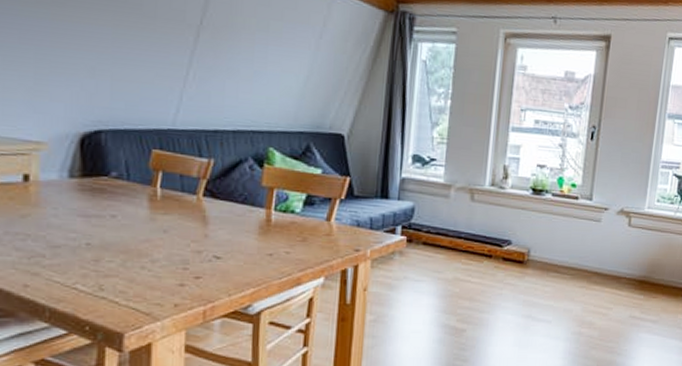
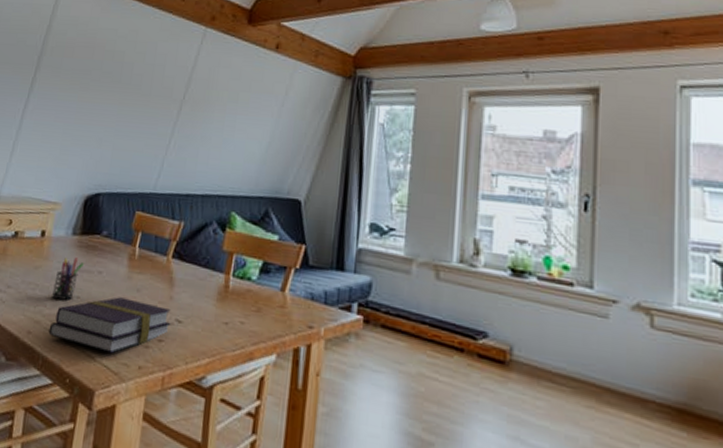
pen holder: none [50,202,90,248] -> present [51,257,84,300]
book: none [53,240,209,296] -> present [48,297,171,354]

